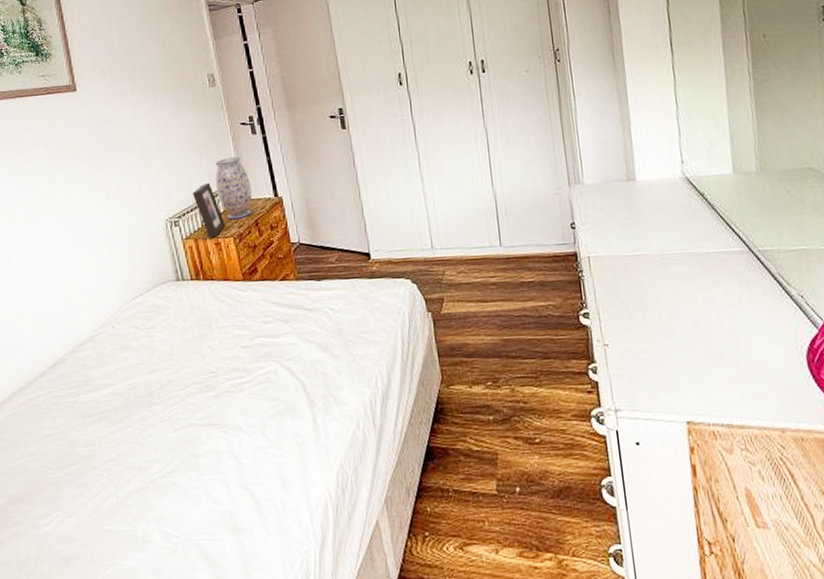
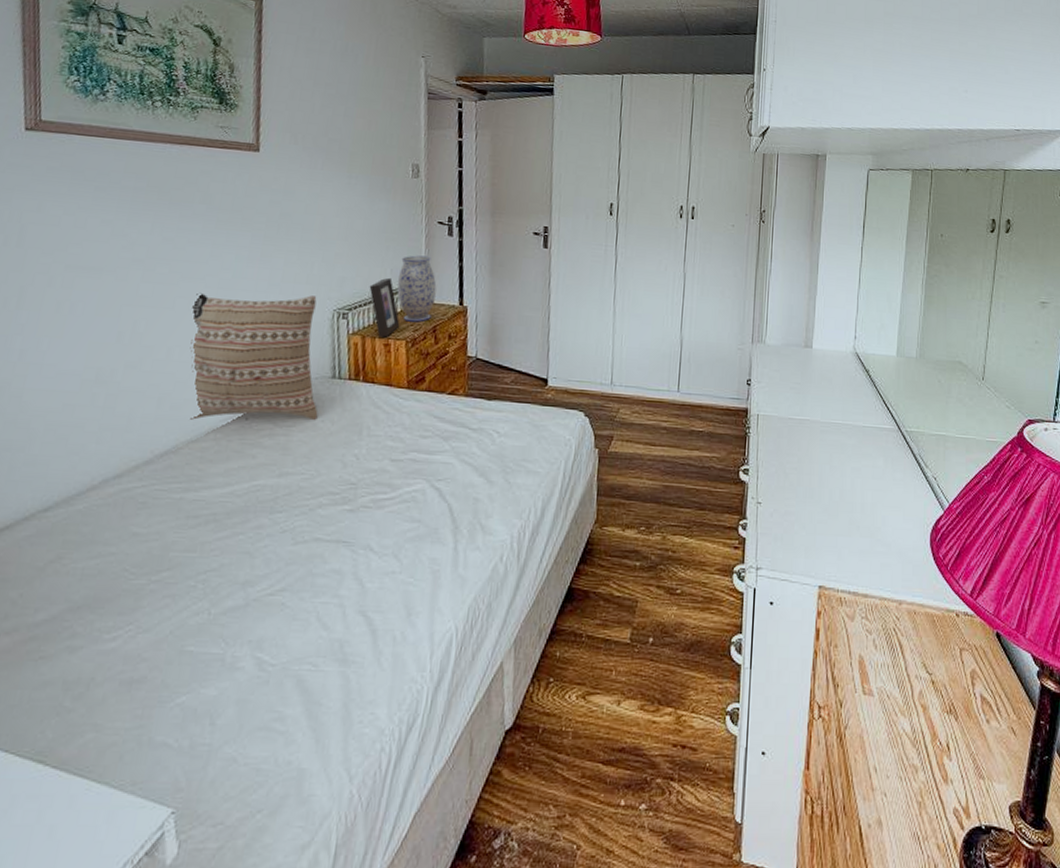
cushion: none [51,210,171,334] -> present [190,292,318,421]

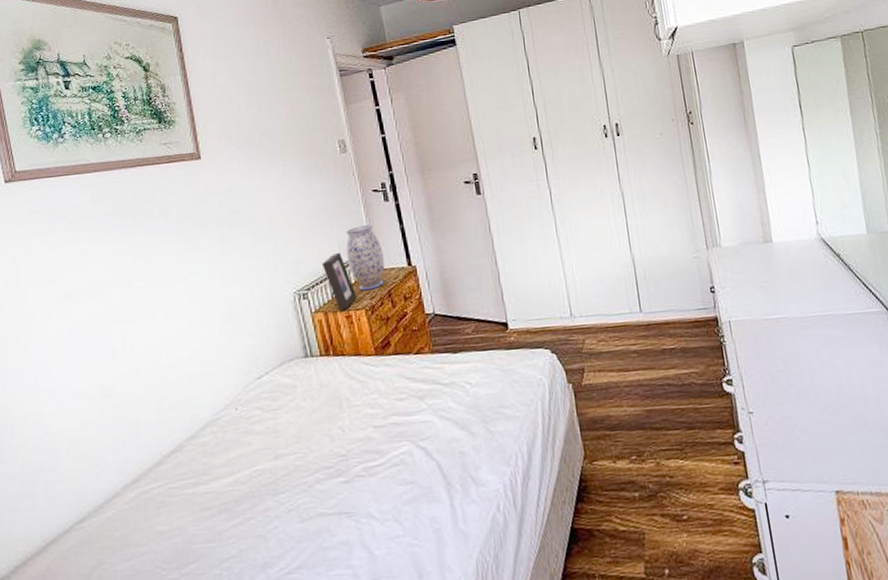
cushion: present [190,292,318,421] -> none [170,283,299,418]

